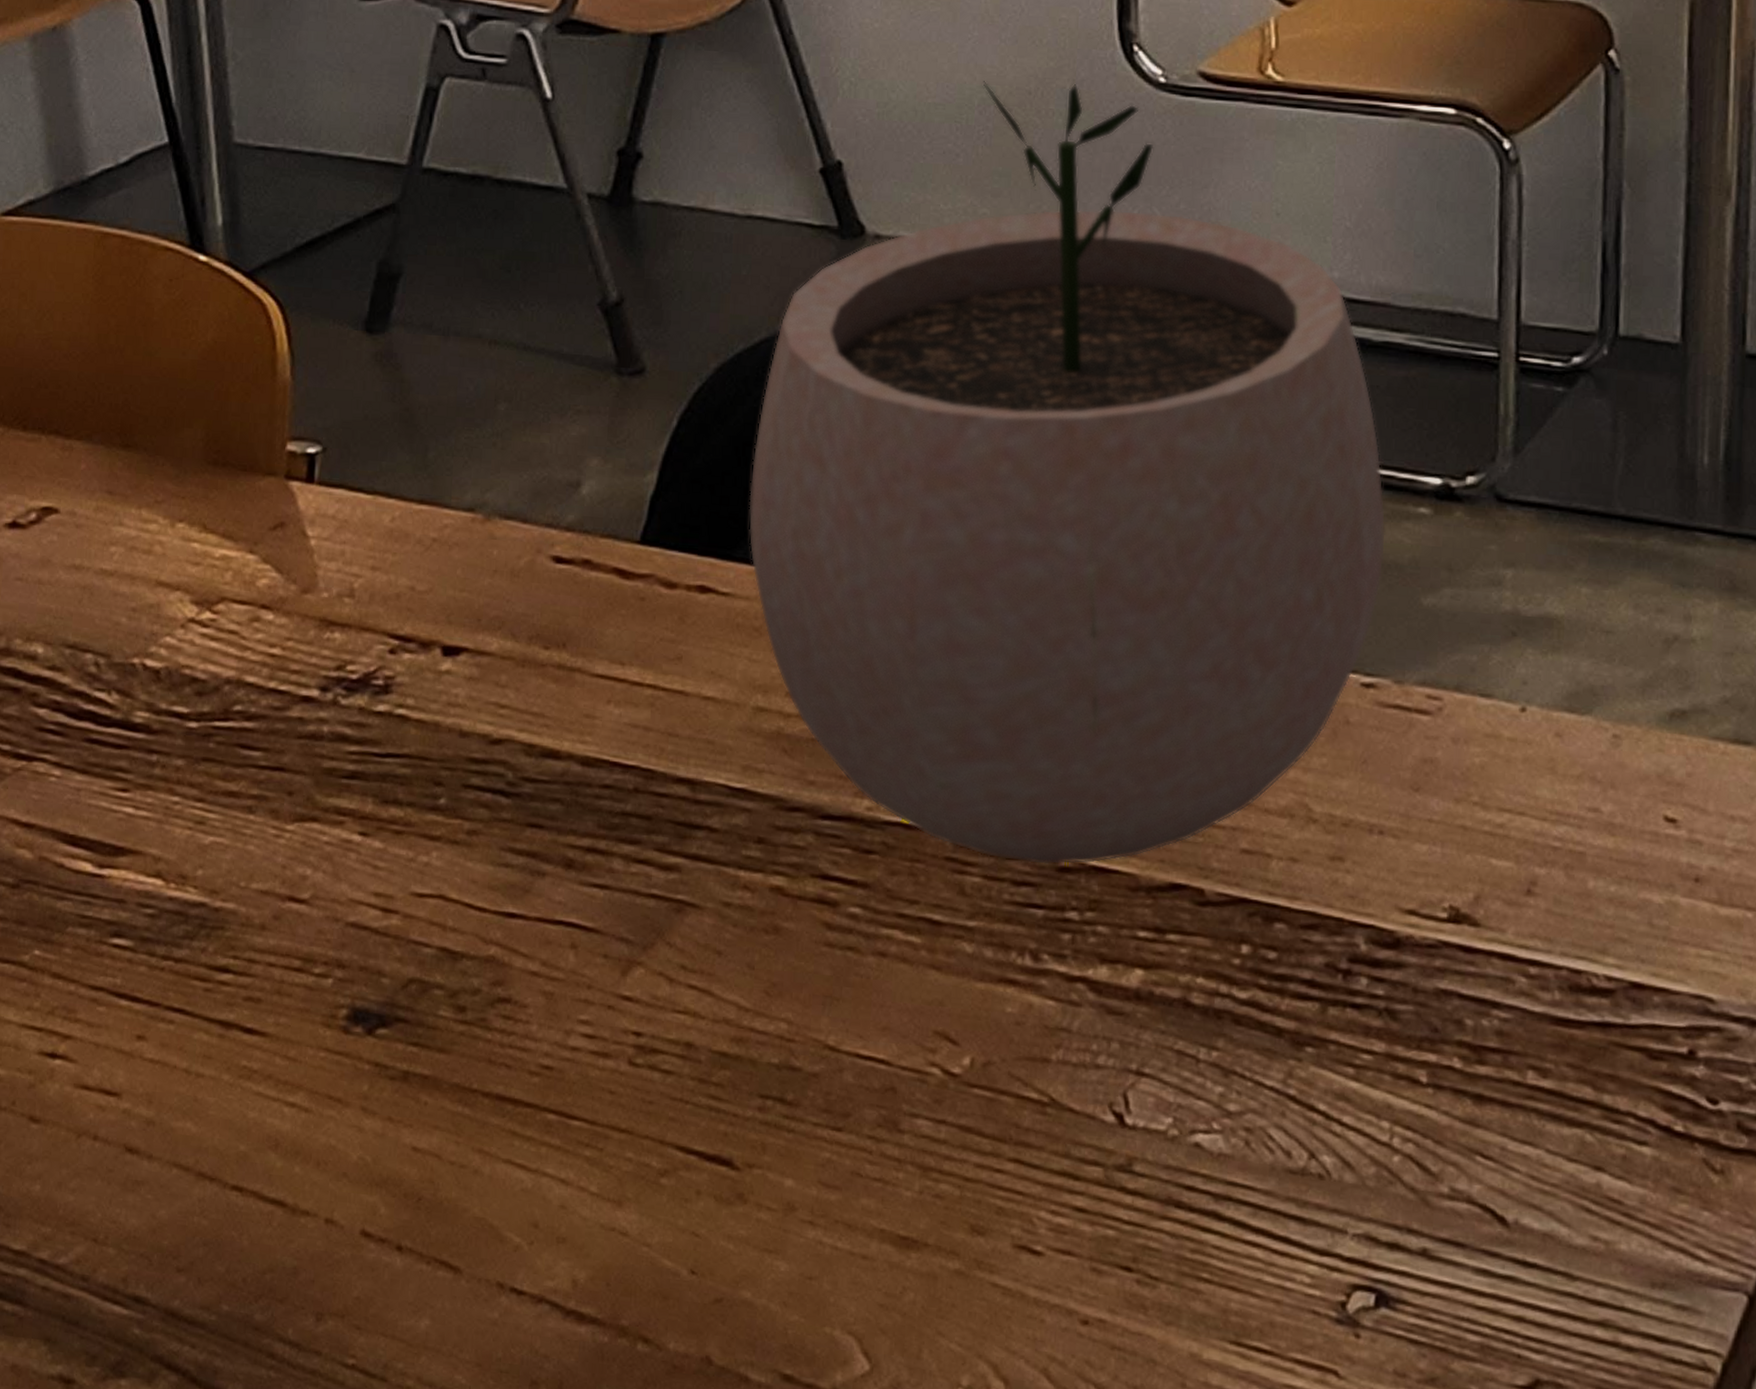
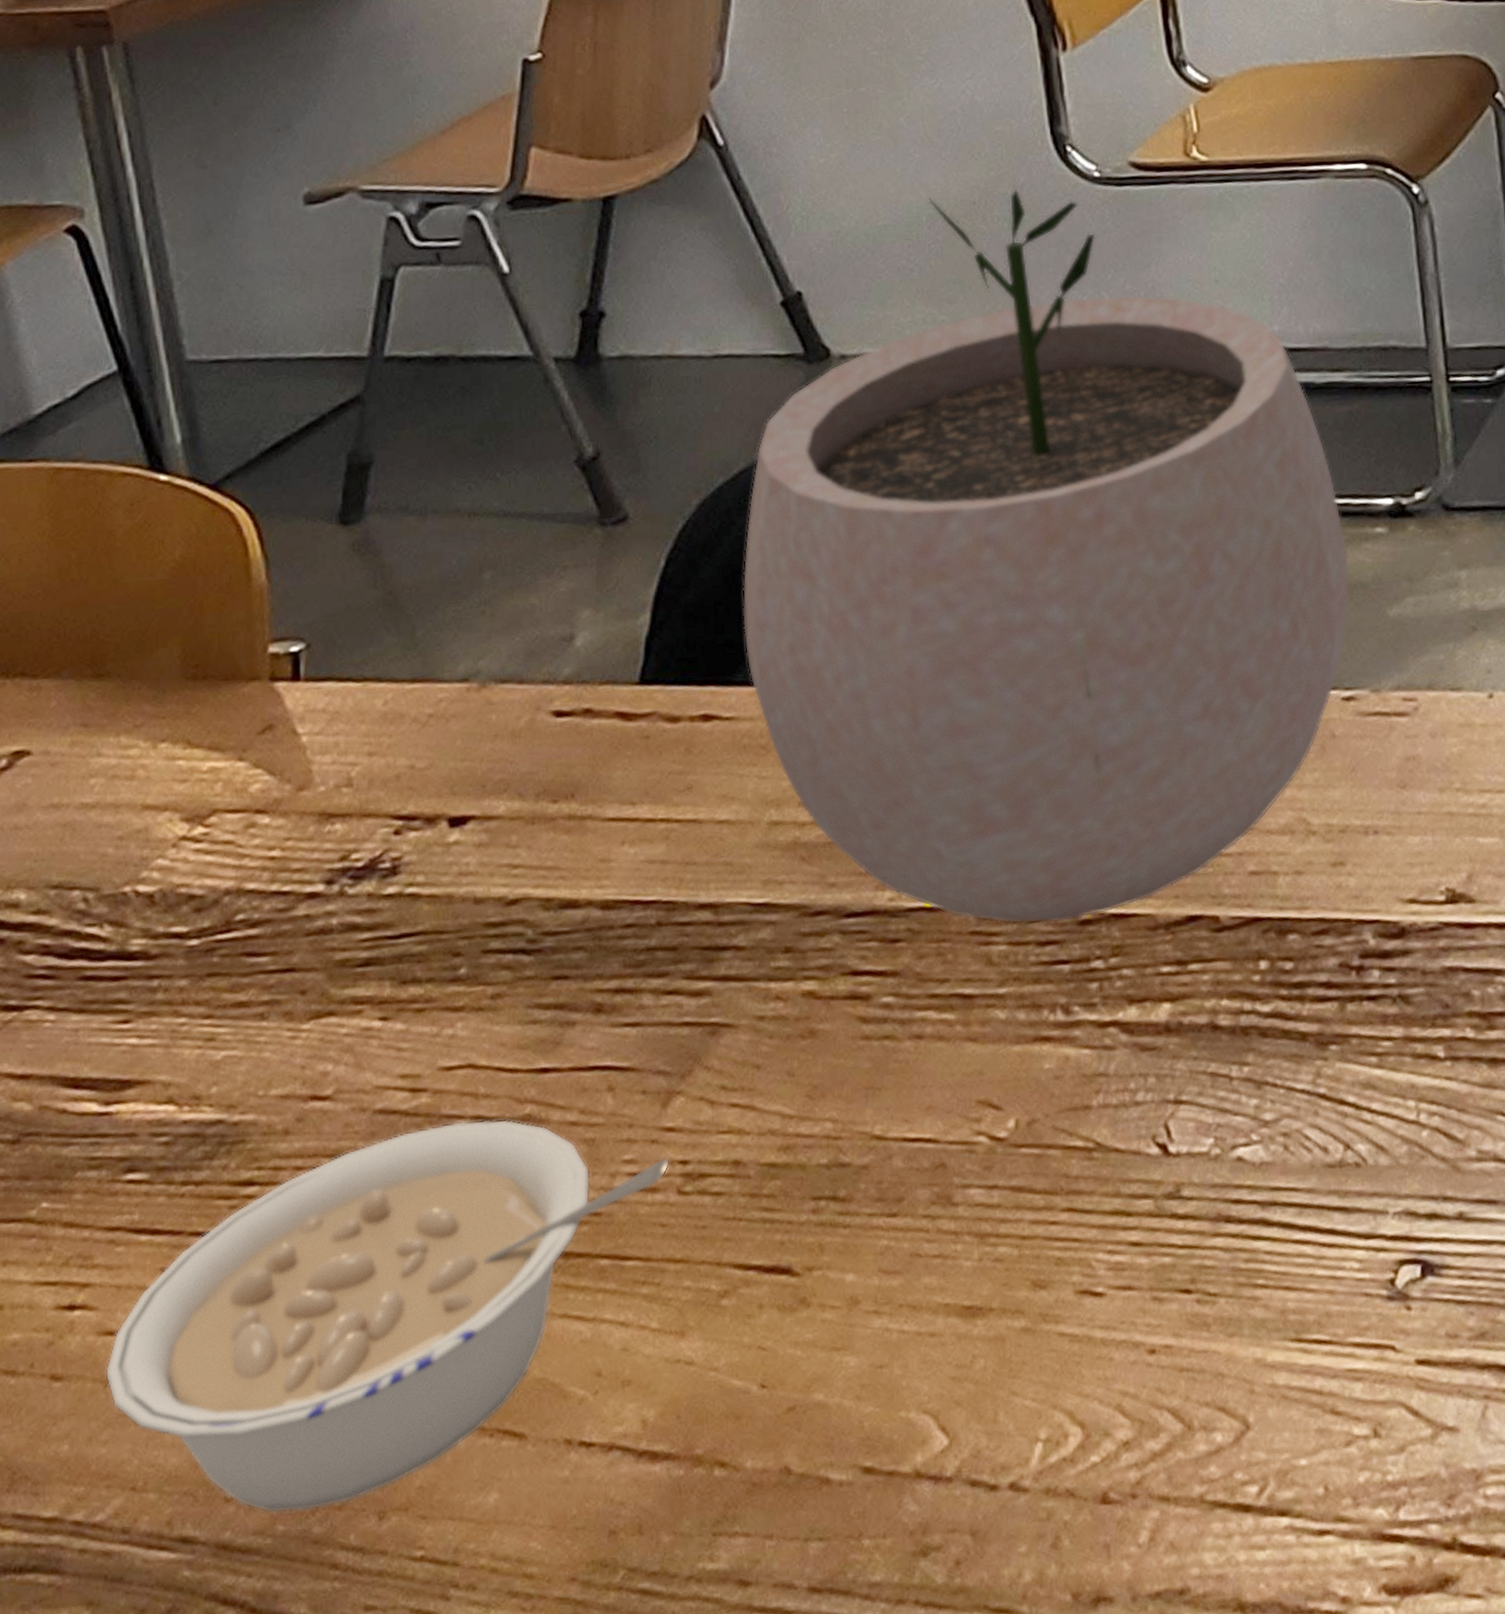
legume: none [78,949,623,1298] -> present [105,1119,669,1514]

